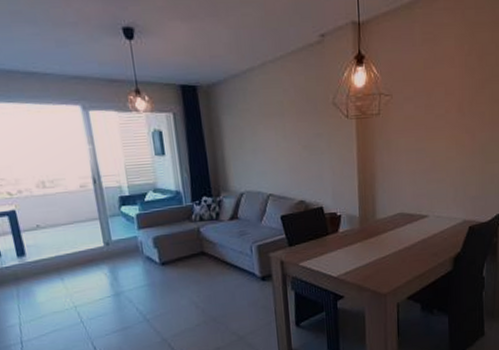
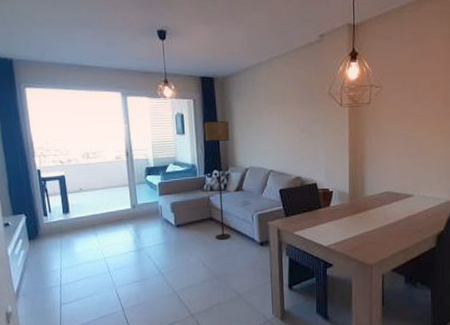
floor lamp: none [188,137,227,277] -> present [204,120,231,240]

